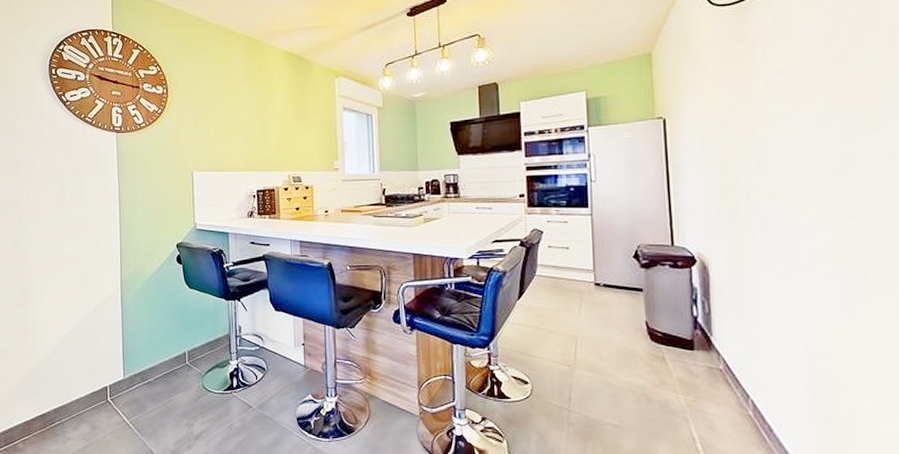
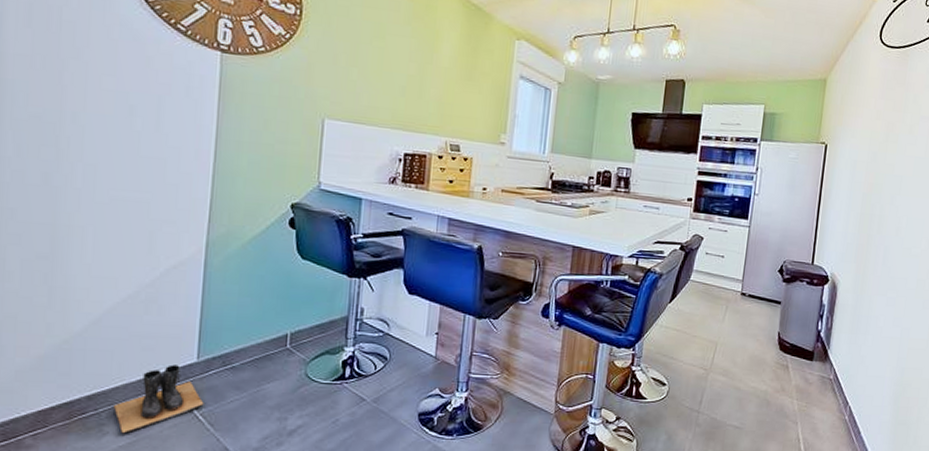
boots: none [71,382,132,439] -> present [112,364,204,434]

